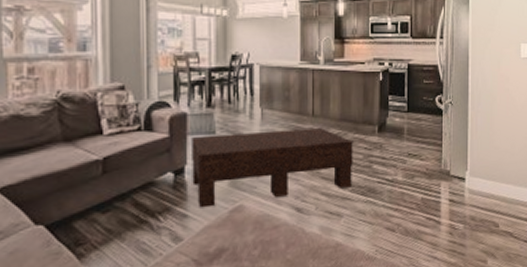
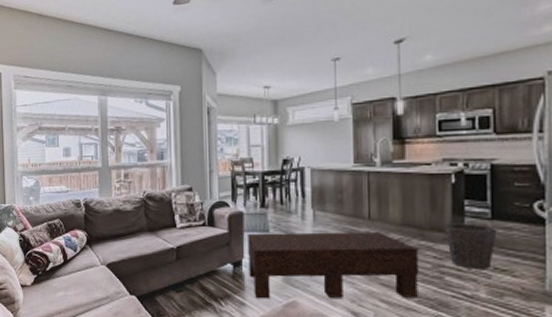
waste bin: none [373,116,411,156] -> present [444,223,498,269]

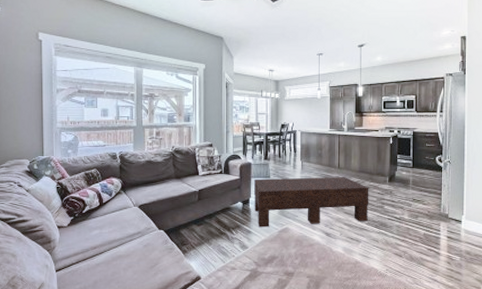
waste bin: present [444,223,498,269] -> none [385,170,416,200]

